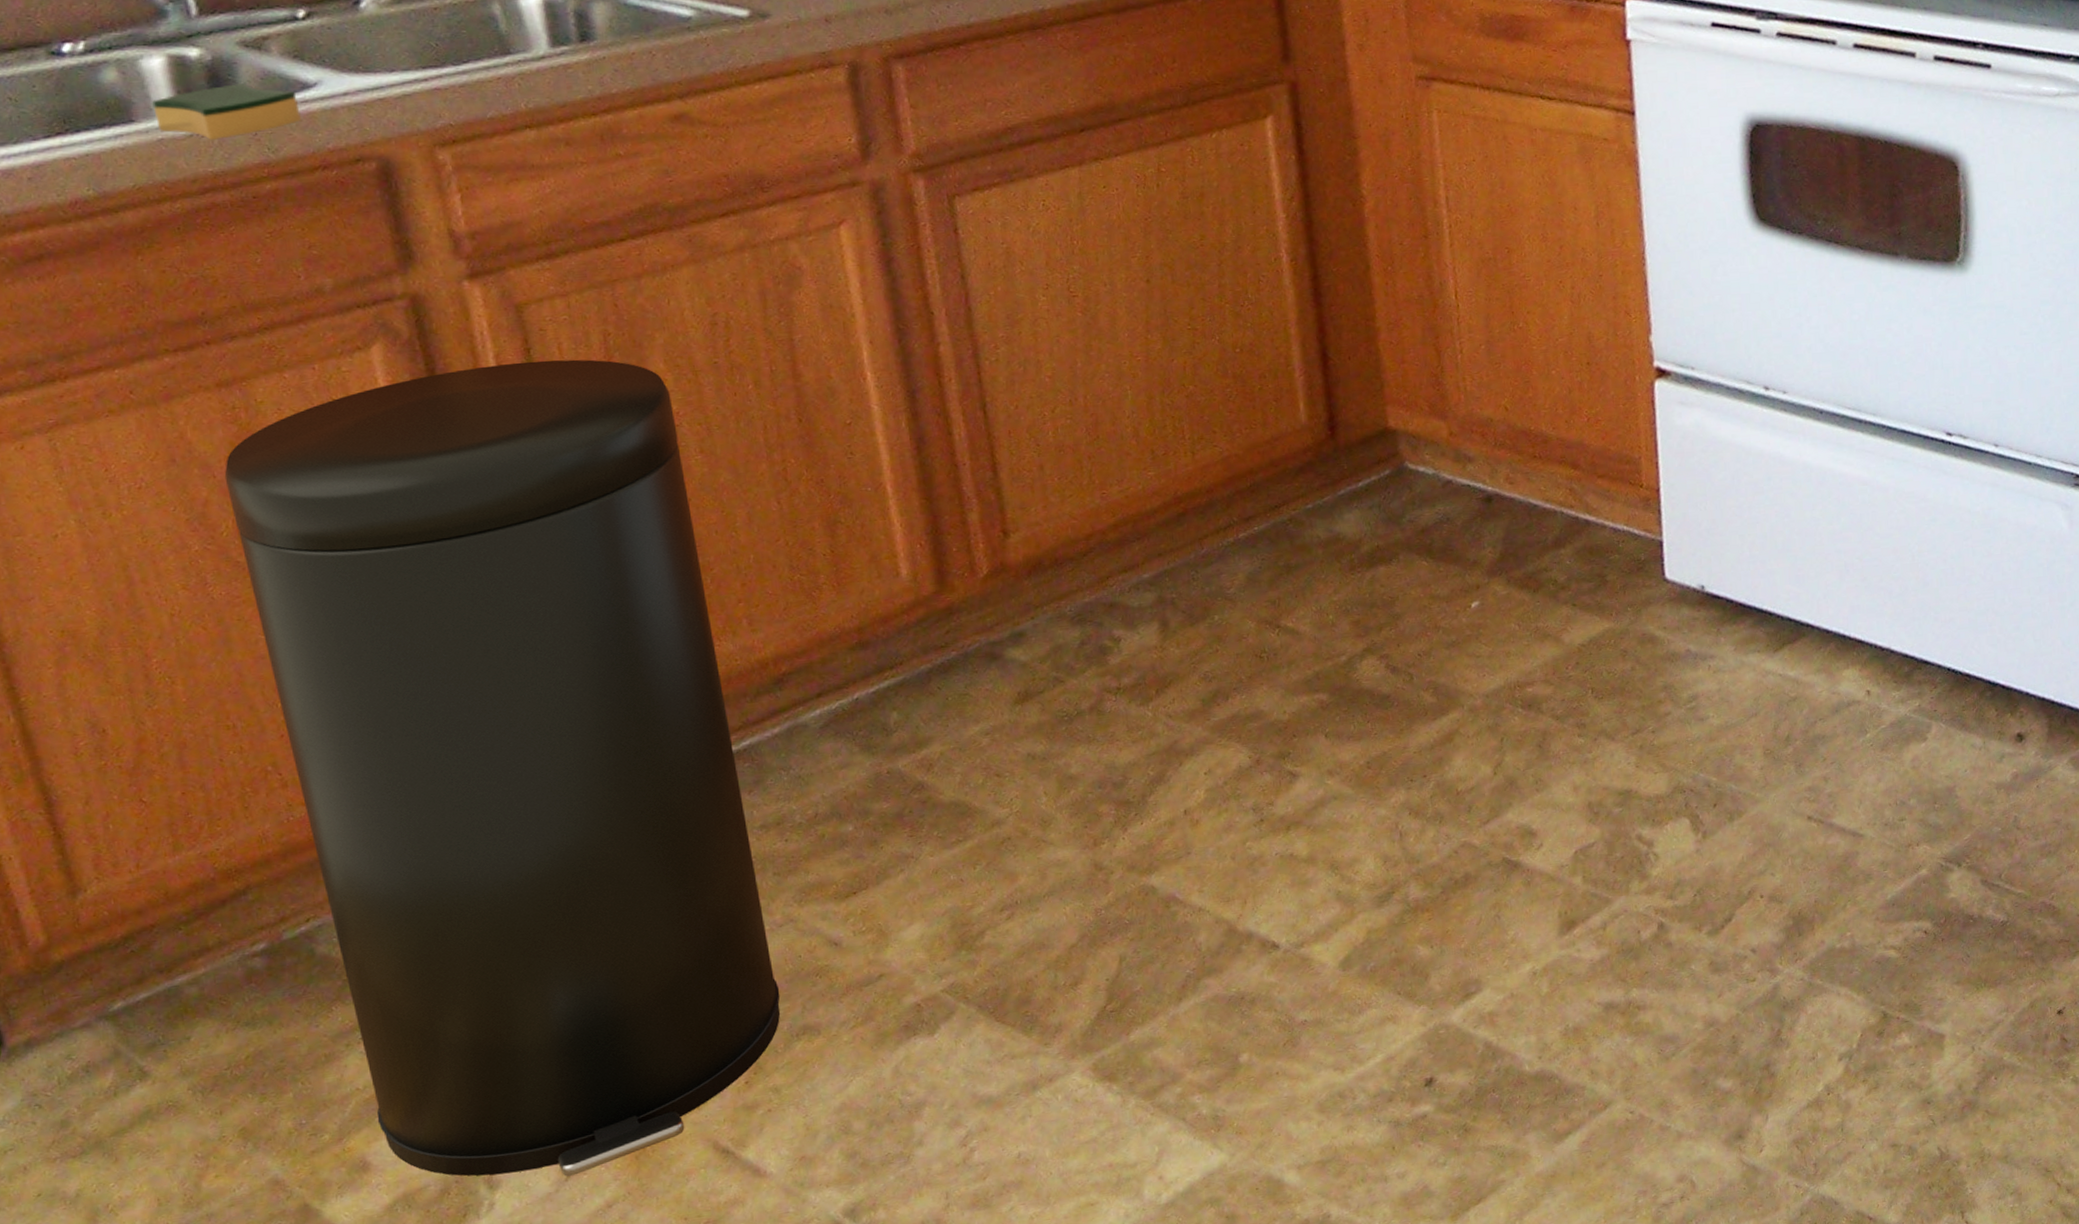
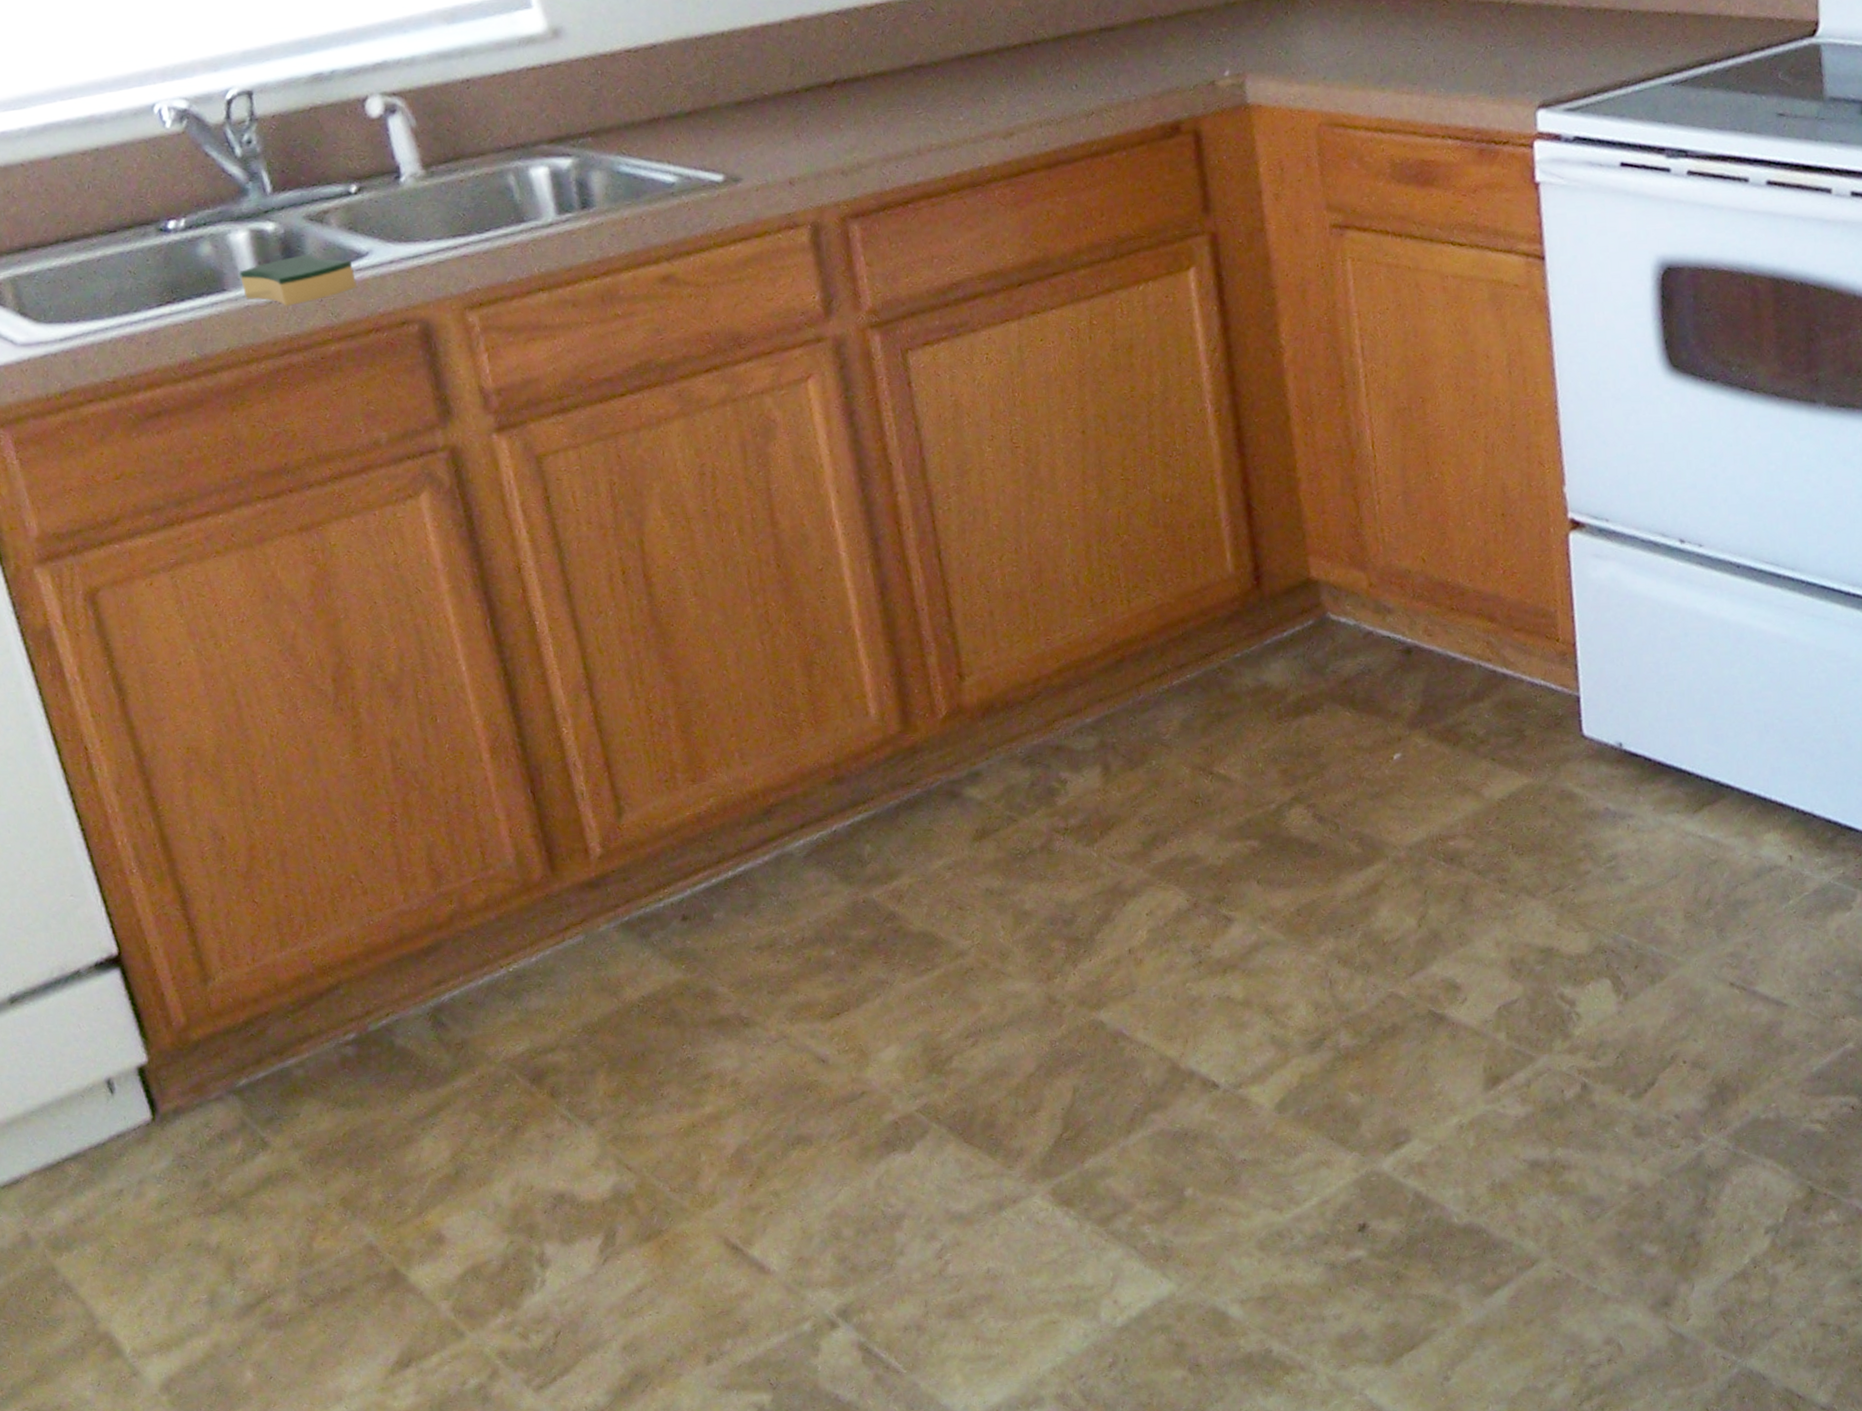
pedal bin: present [224,359,781,1177] -> none [307,507,778,1261]

